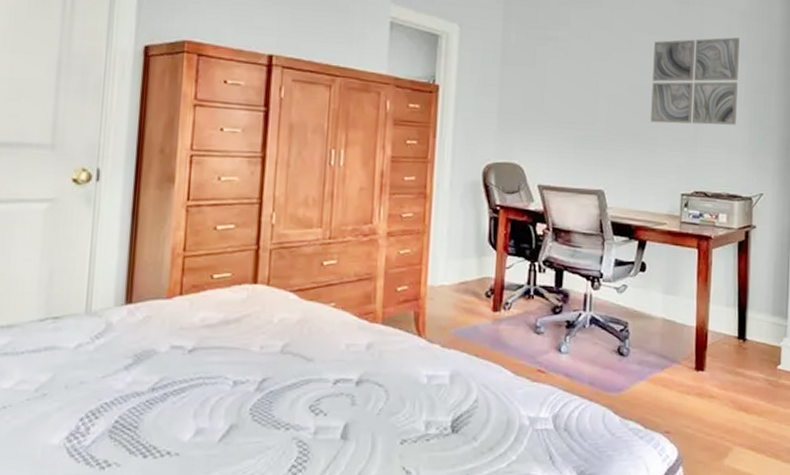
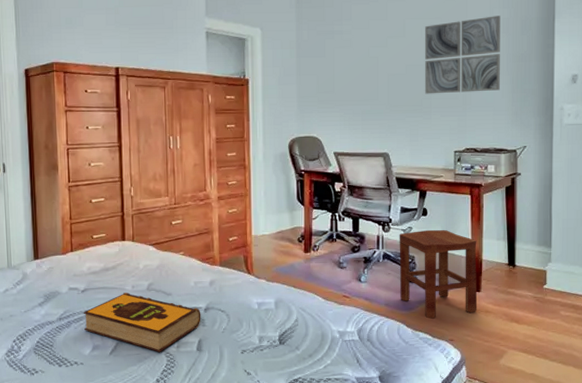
hardback book: none [186,355,351,440] -> present [83,293,201,352]
stool: none [608,289,703,404] -> present [399,229,478,319]

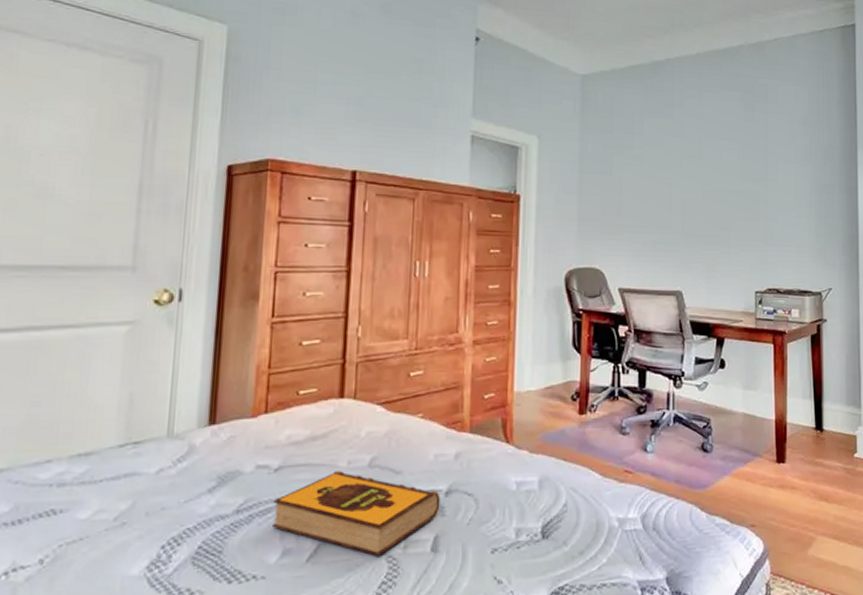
stool: present [399,229,478,319] -> none [692,385,782,499]
wall art: present [425,16,500,94] -> none [723,141,803,225]

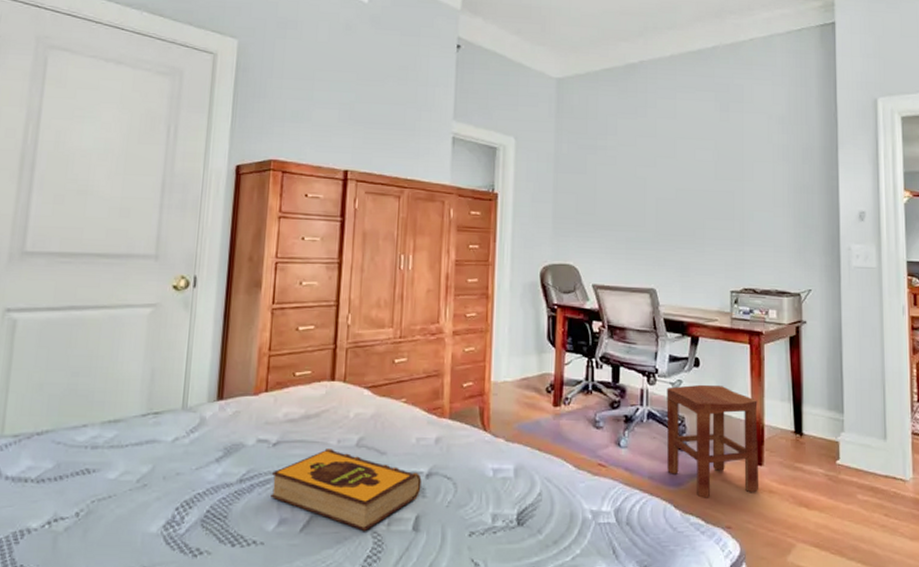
stool: none [692,385,782,499] -> present [666,384,759,498]

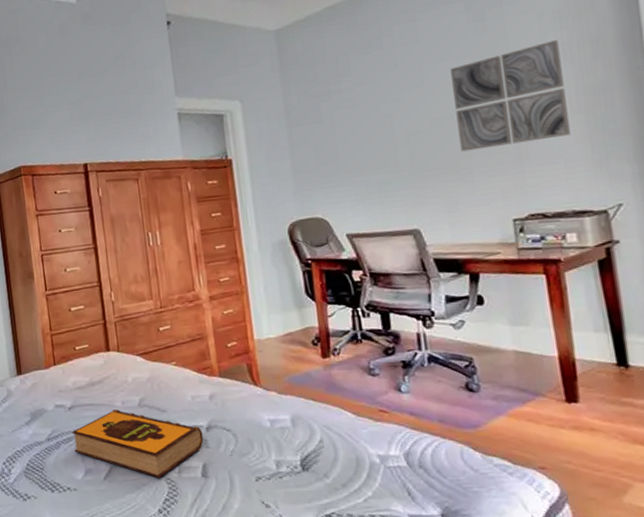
stool: present [666,384,759,498] -> none [447,322,577,439]
wall art: none [698,141,781,225] -> present [450,40,570,152]

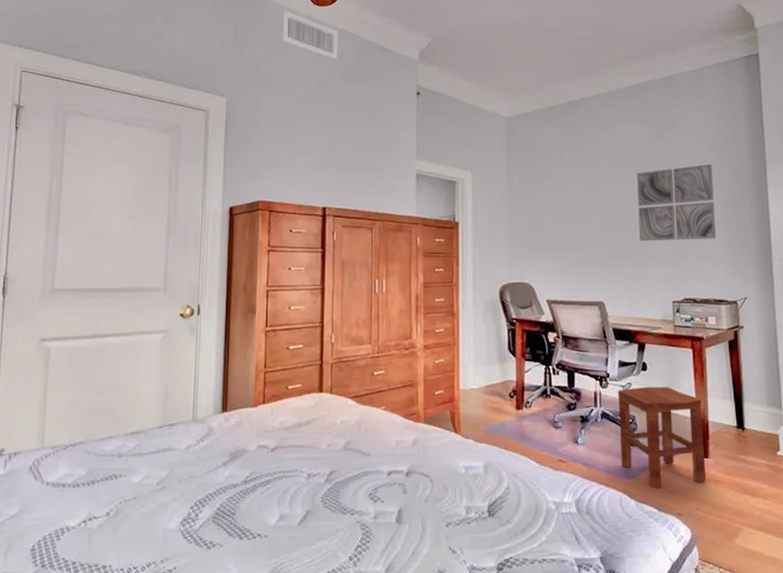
hardback book: present [71,409,204,478] -> none [271,452,402,524]
stool: none [447,322,577,439] -> present [618,386,707,489]

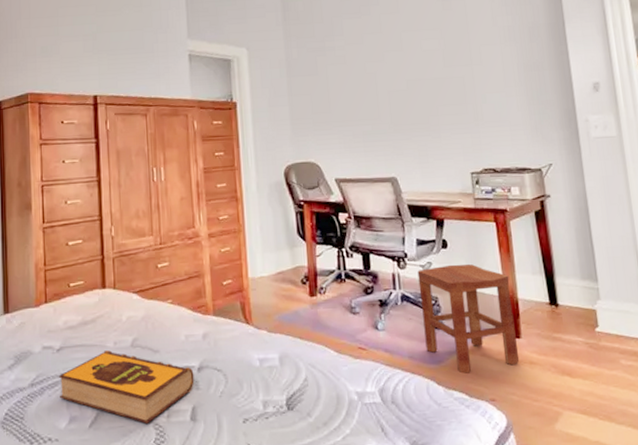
hardback book: none [271,452,402,524] -> present [58,350,194,424]
wall art: present [637,164,716,241] -> none [424,23,514,111]

